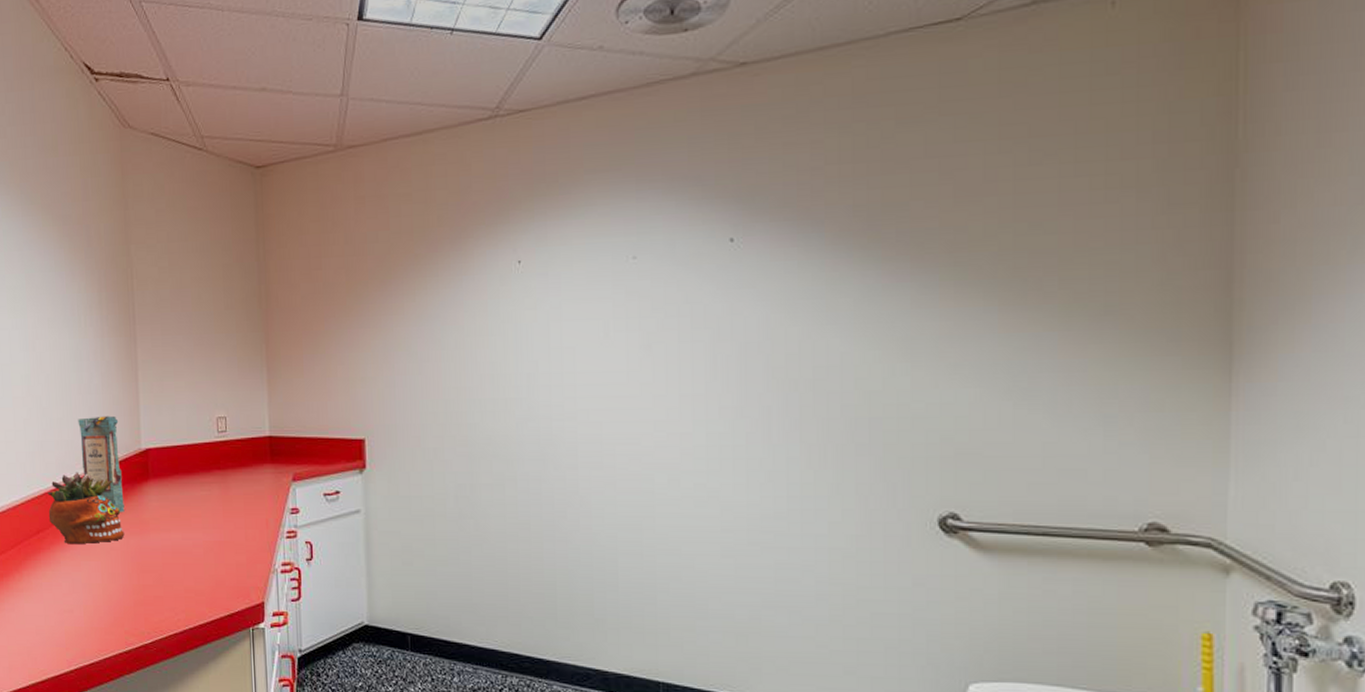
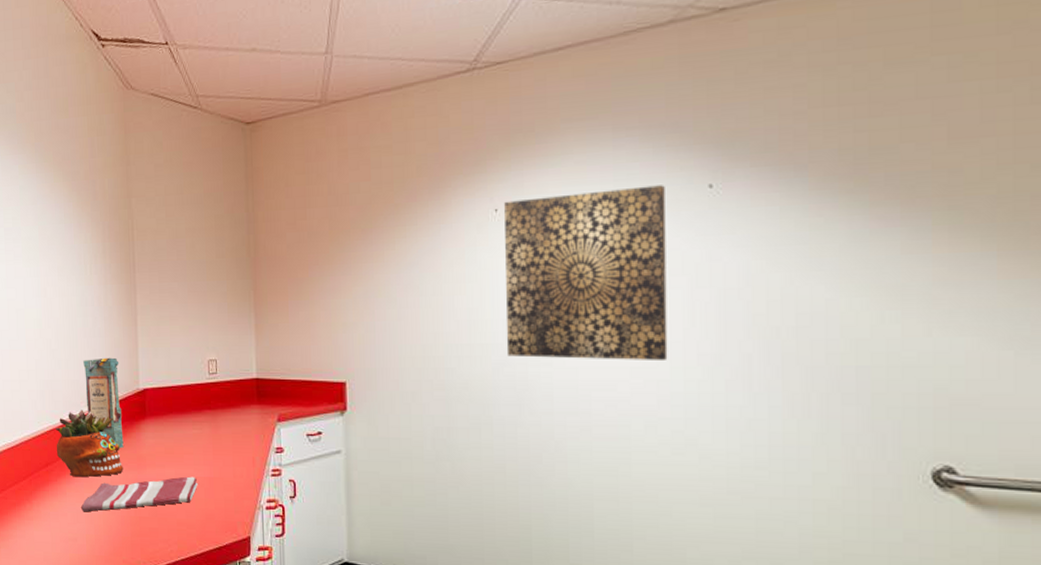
dish towel: none [78,540,207,582] -> present [81,476,198,512]
wall art: none [528,238,690,415] -> present [504,185,668,362]

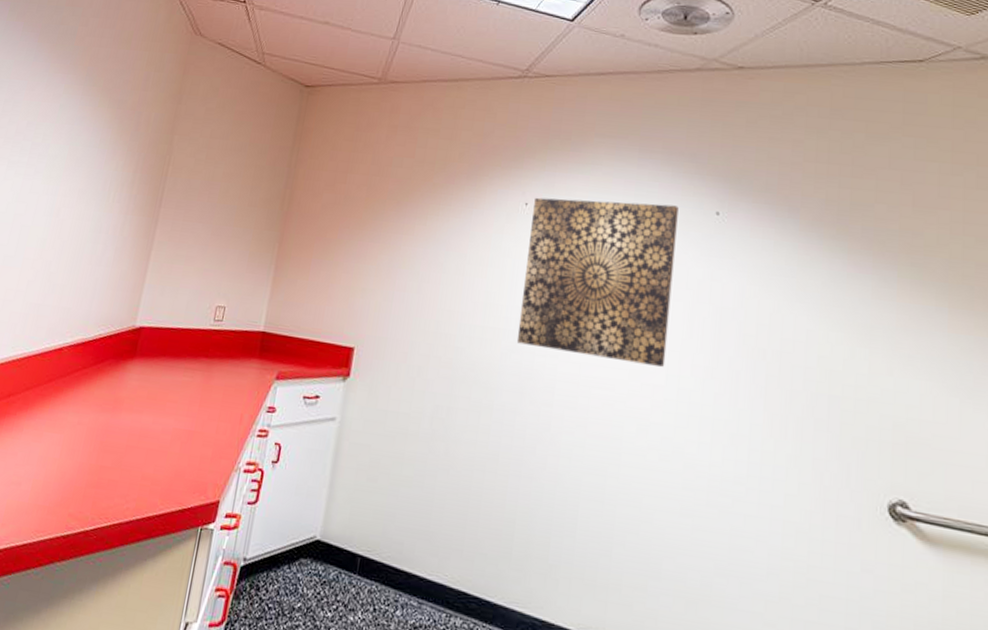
succulent planter: present [55,409,124,477] -> none [23,339,99,416]
dish towel: present [81,476,198,512] -> none [35,422,175,456]
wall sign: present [83,357,124,448] -> none [71,288,120,387]

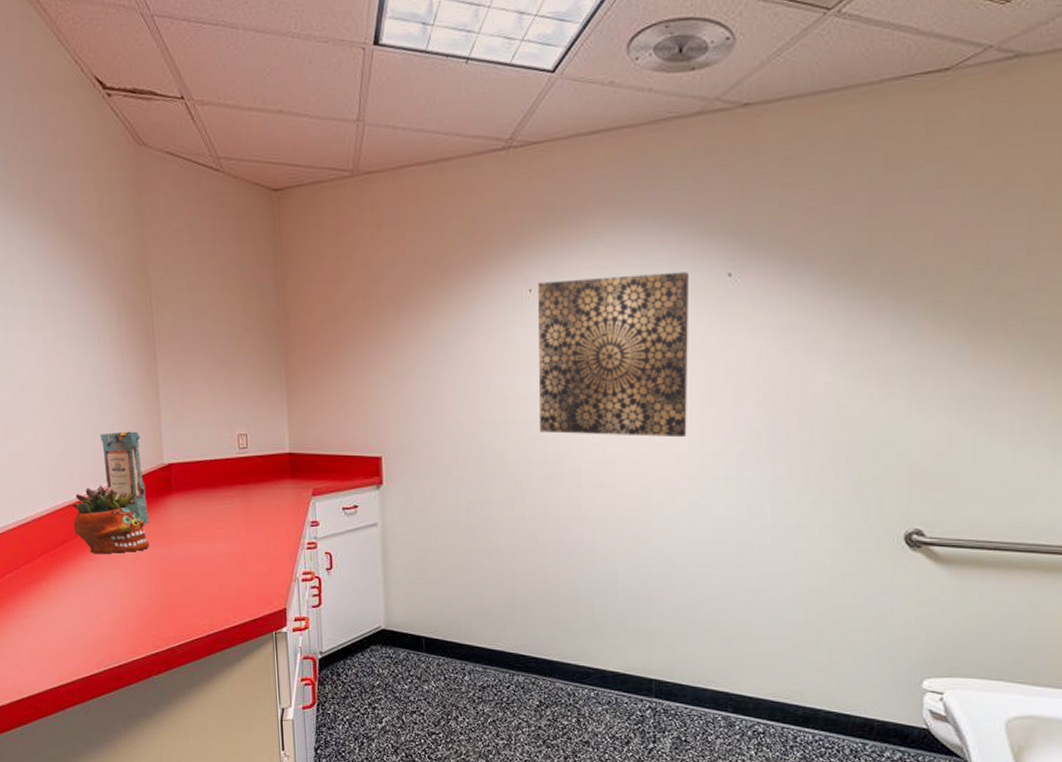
succulent planter: none [23,339,99,416] -> present [71,485,150,553]
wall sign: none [71,288,120,387] -> present [100,431,149,524]

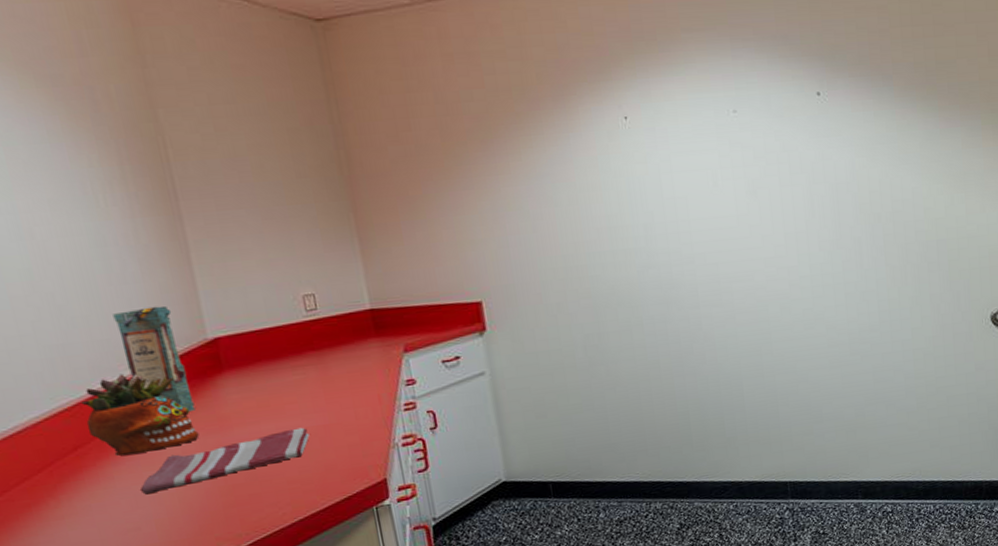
dish towel: none [104,551,230,589] -> present [140,427,310,495]
wall art: present [538,272,689,438] -> none [633,93,795,259]

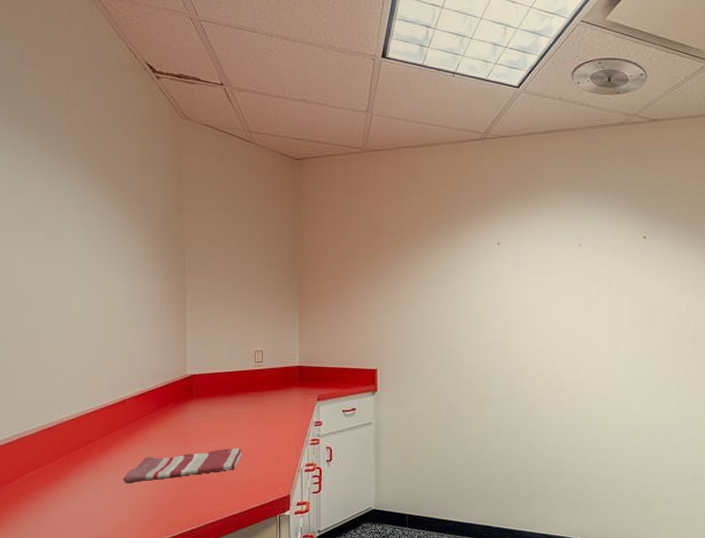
succulent planter: present [81,374,200,456] -> none [97,393,169,452]
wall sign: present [113,305,195,411] -> none [129,348,170,426]

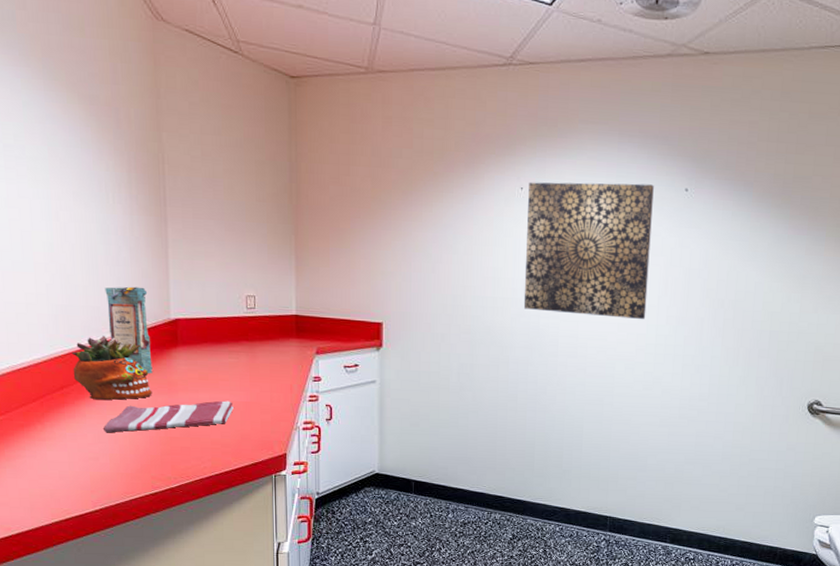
succulent planter: none [97,393,169,452] -> present [72,335,152,400]
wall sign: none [129,348,170,426] -> present [105,286,153,373]
wall art: none [504,234,616,355] -> present [523,182,654,320]

